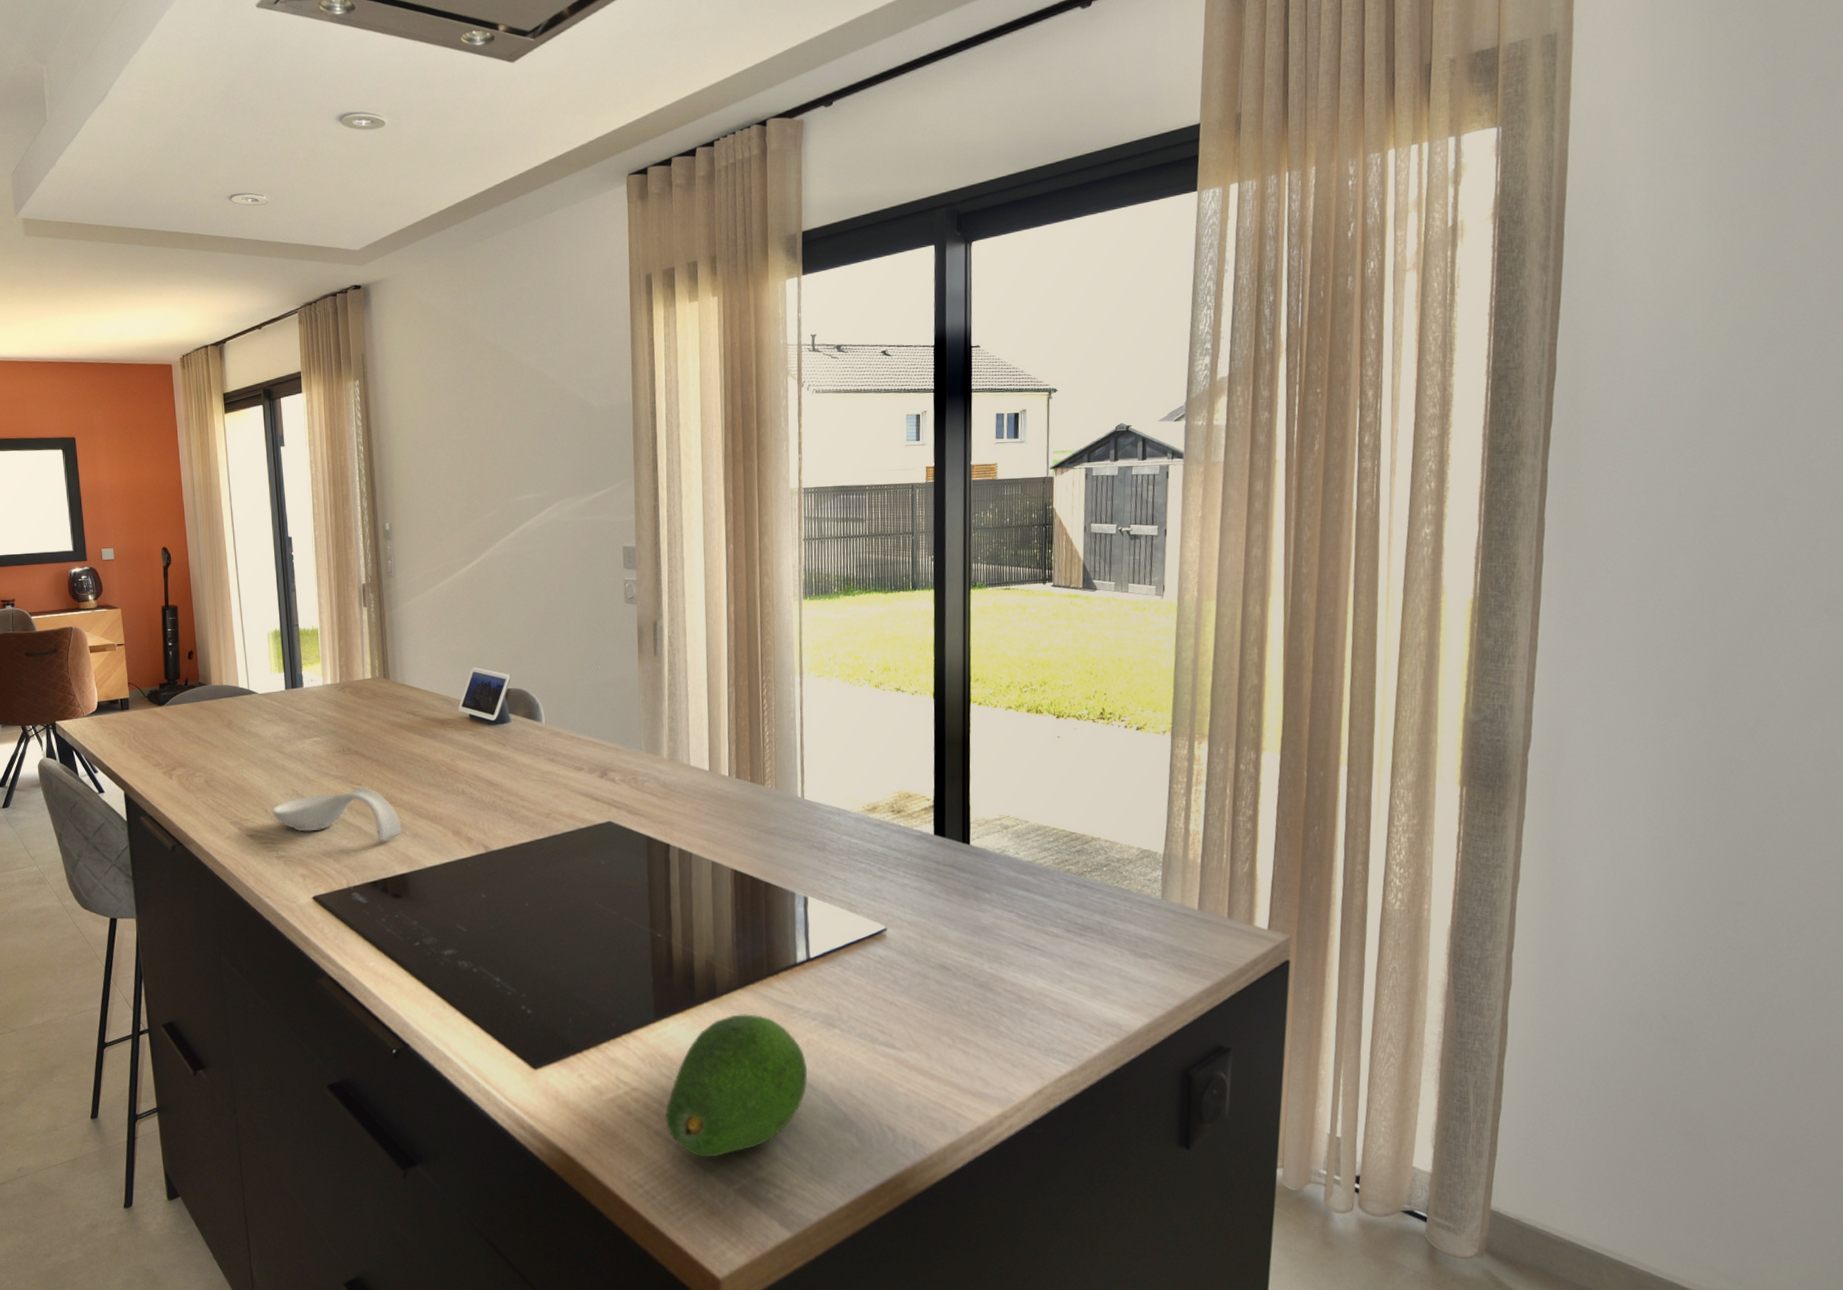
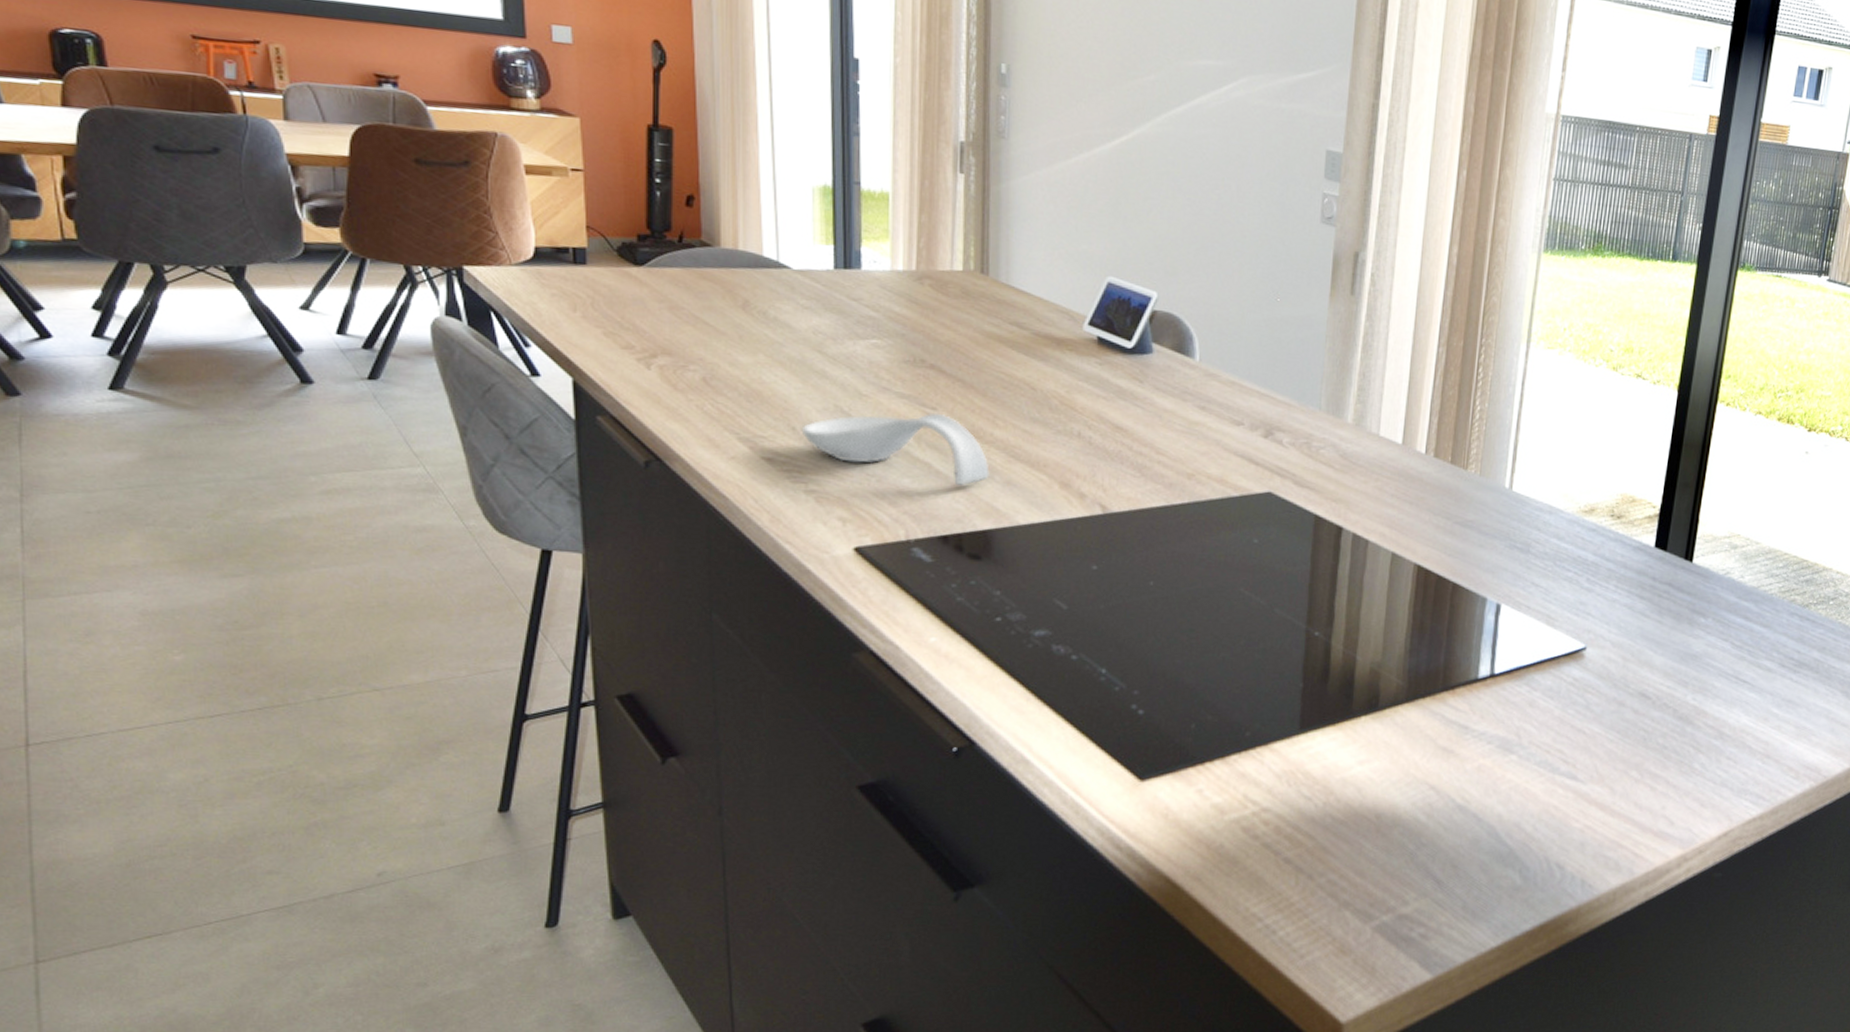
fruit: present [665,1014,807,1158] -> none [1298,731,1474,891]

